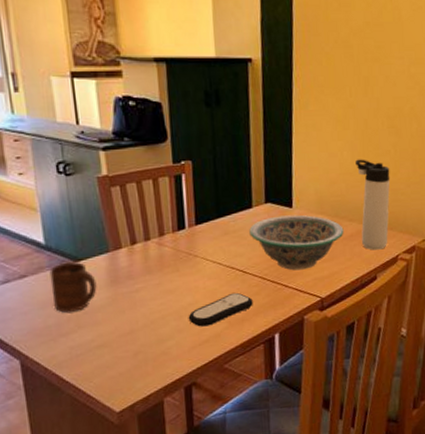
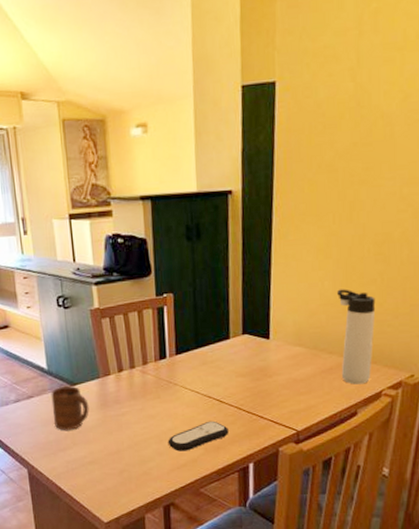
decorative bowl: present [249,214,344,271] -> none [226,346,323,402]

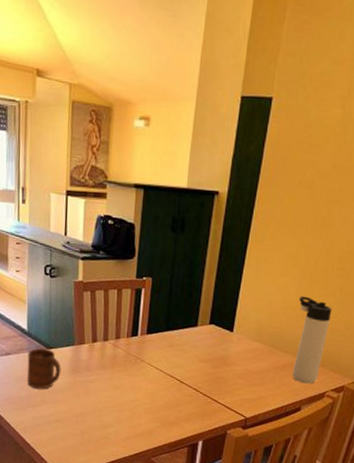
remote control: present [167,420,229,452] -> none [128,398,185,422]

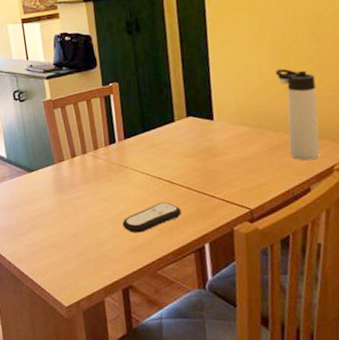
cup: present [27,348,61,389] -> none [10,172,46,215]
remote control: none [128,398,185,422] -> present [122,201,181,233]

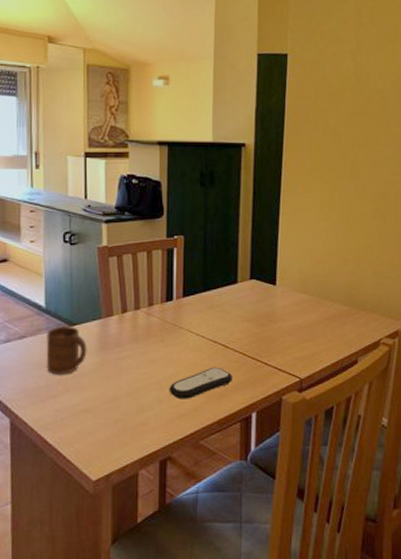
cup: none [10,172,46,215] -> present [46,325,87,375]
thermos bottle: present [276,68,320,161] -> none [340,240,374,333]

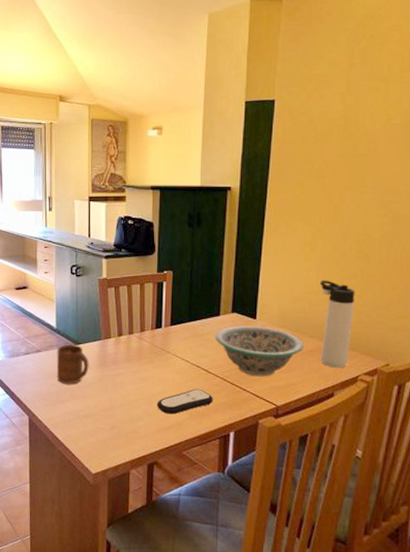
decorative bowl: none [233,292,326,348] -> present [215,325,304,377]
thermos bottle: none [340,240,374,333] -> present [320,280,355,368]

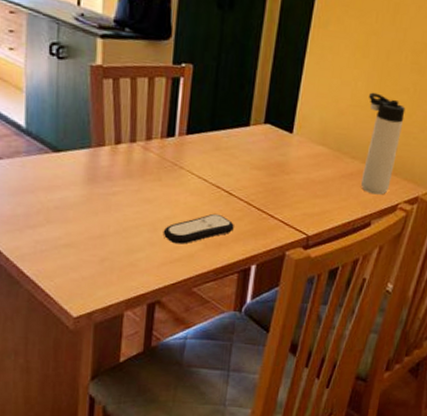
cup: present [56,344,89,384] -> none [25,150,73,204]
decorative bowl: present [215,325,304,377] -> none [242,139,344,202]

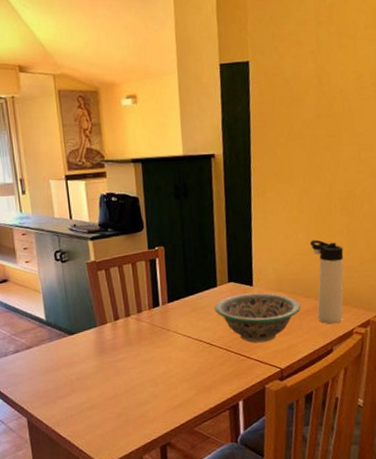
remote control: present [163,213,234,244] -> none [162,362,219,393]
decorative bowl: none [242,139,344,202] -> present [214,292,301,343]

